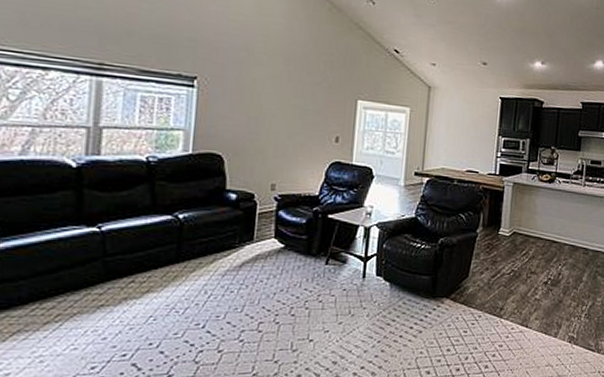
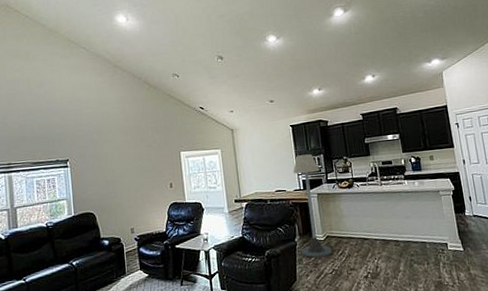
floor lamp: none [480,134,522,254] -> present [293,154,333,258]

